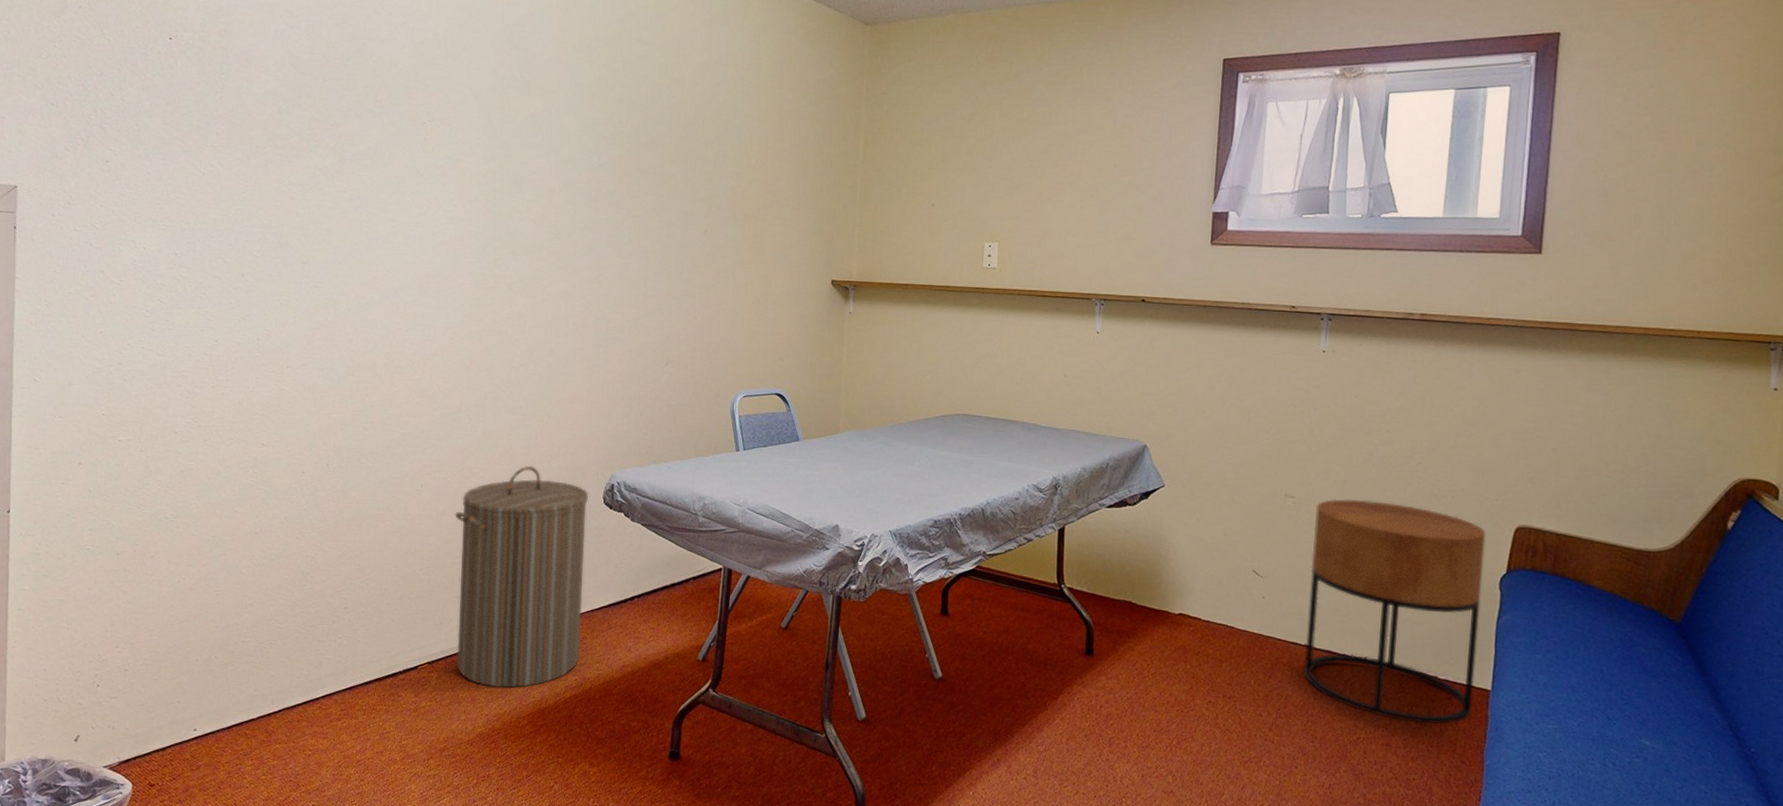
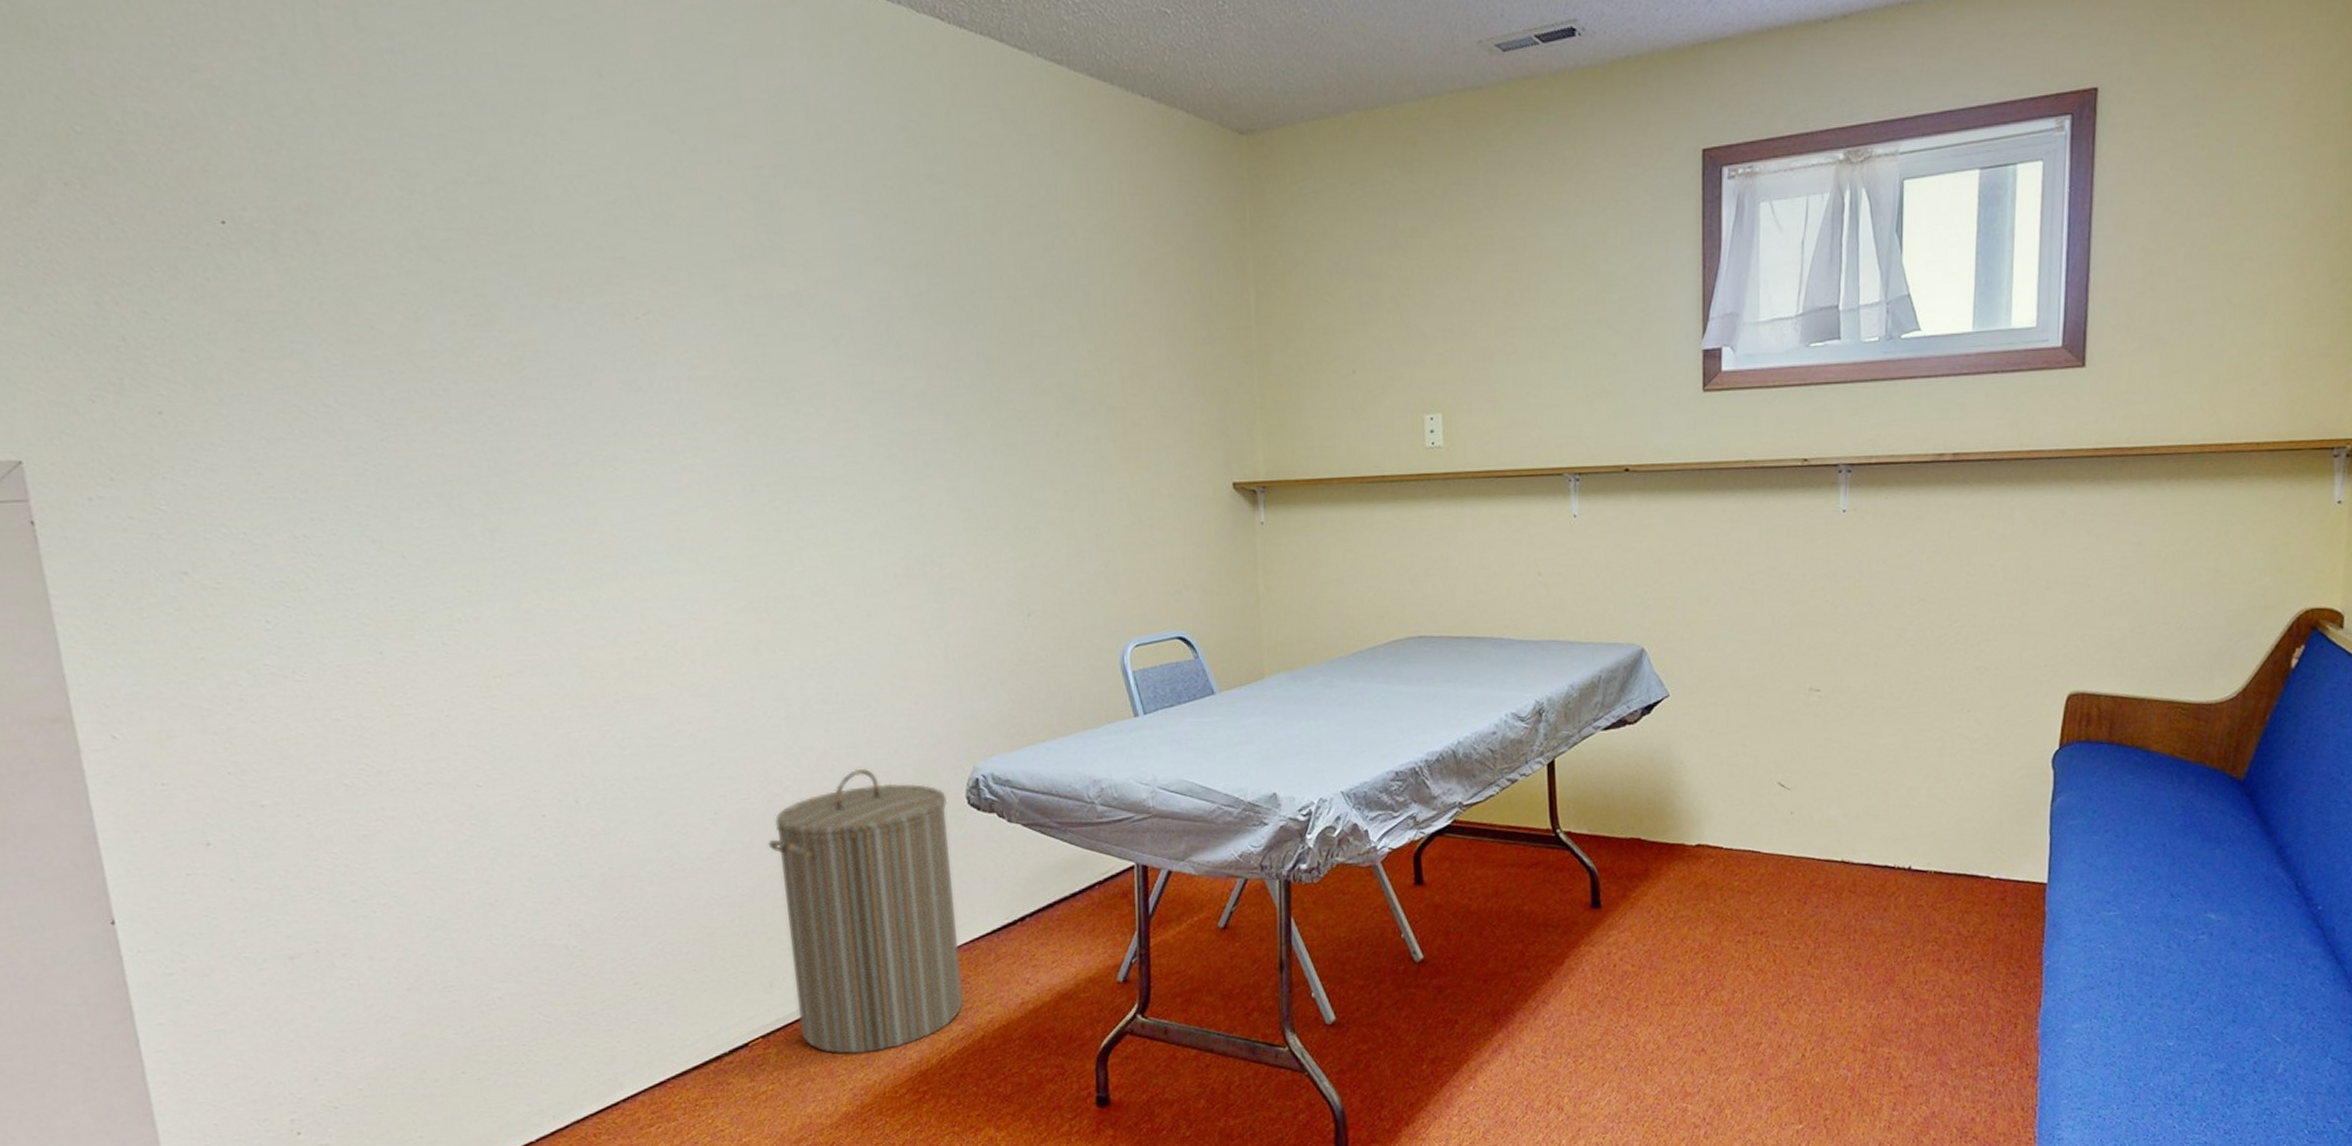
side table: present [1303,499,1486,725] -> none [1841,683,2036,932]

